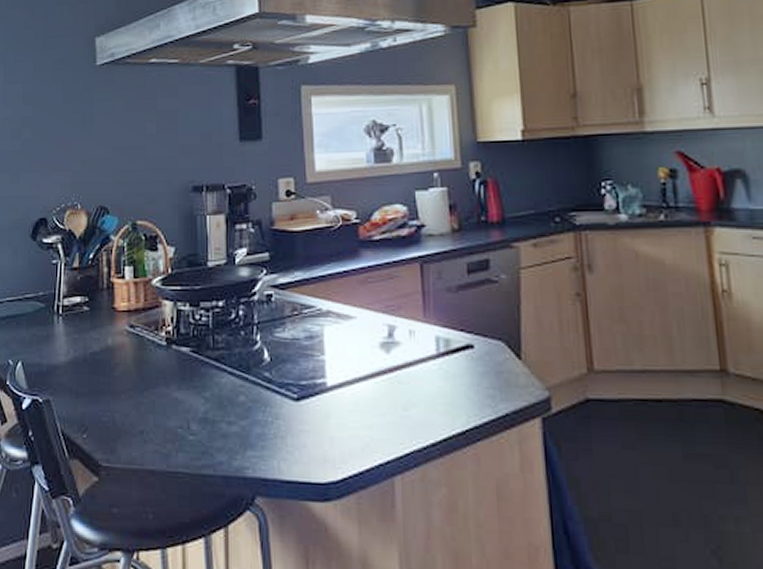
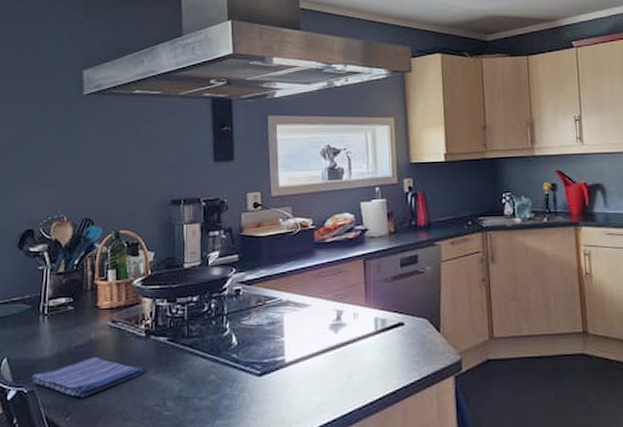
dish towel: none [47,366,165,413] -> present [32,357,144,398]

